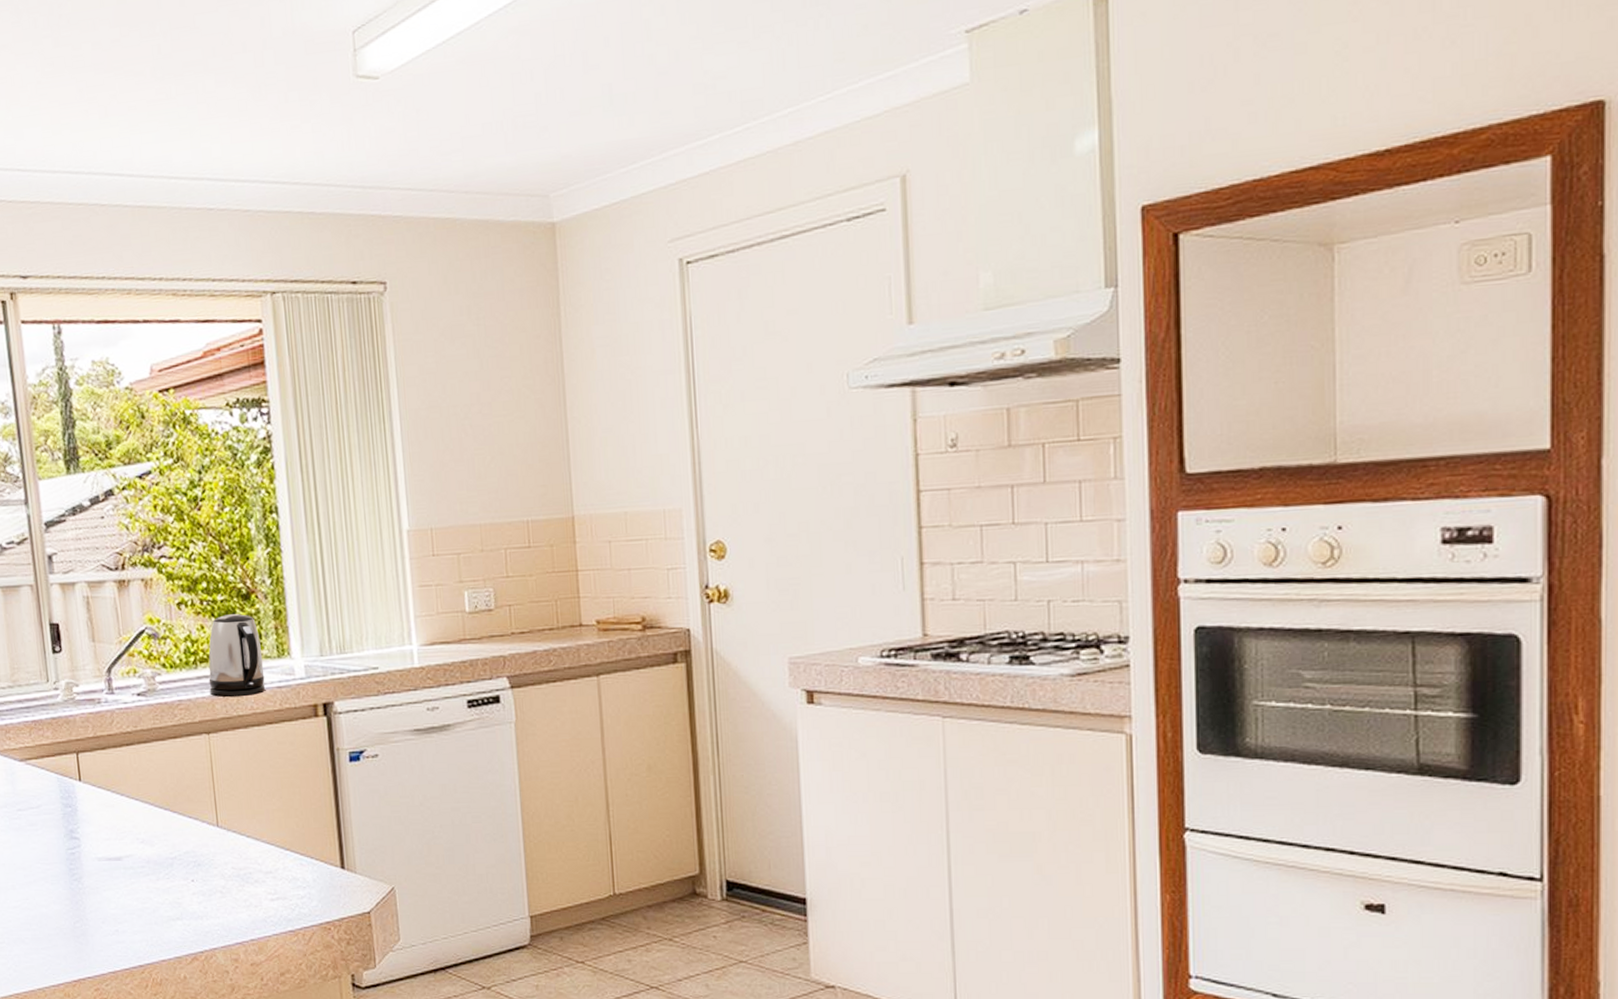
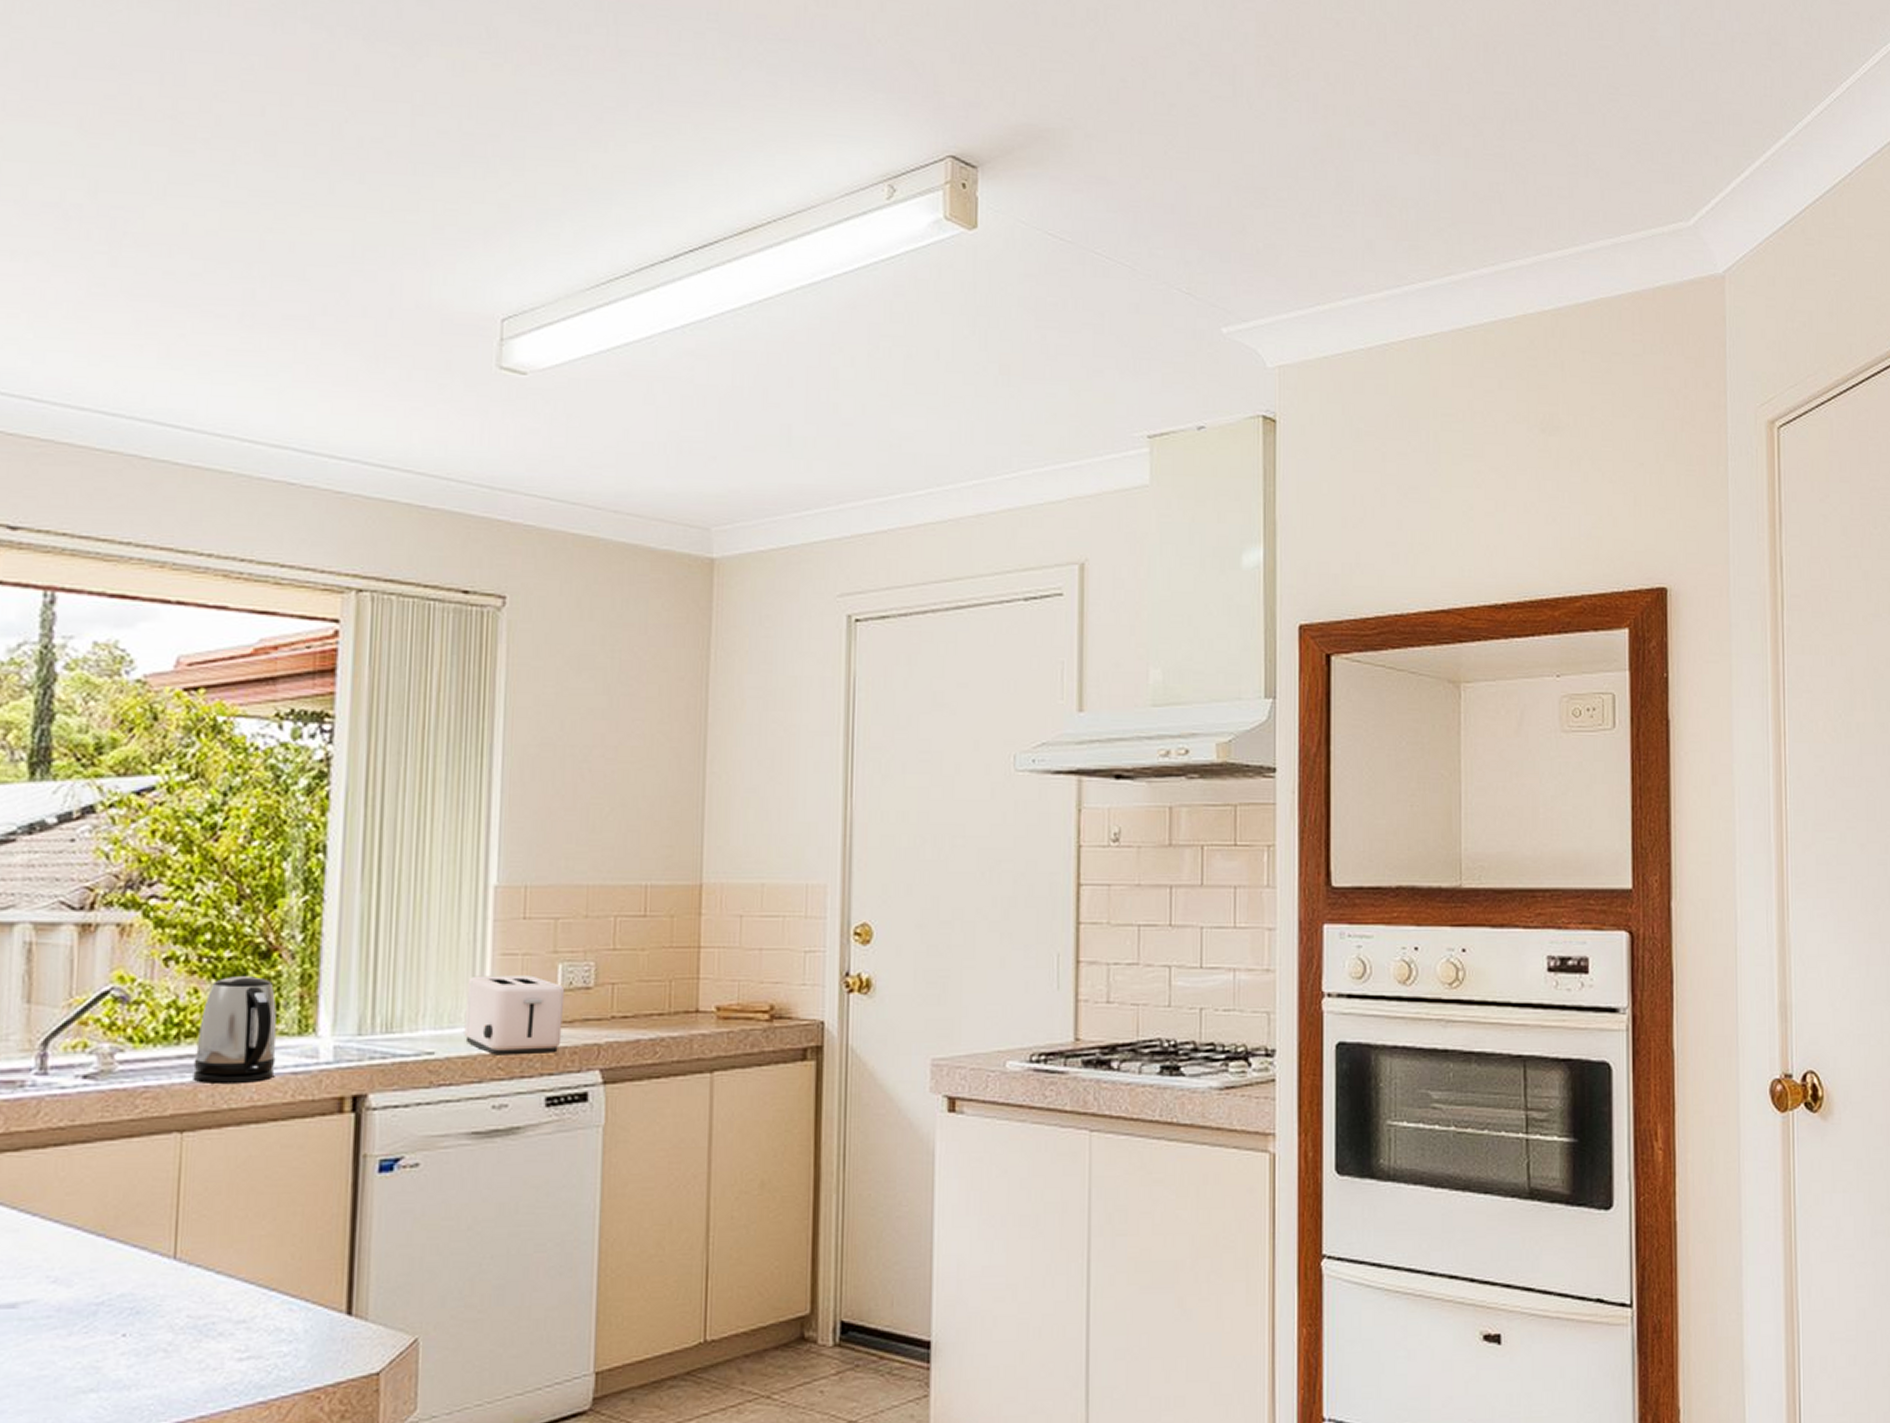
toaster: none [396,602,474,668] -> present [464,975,565,1055]

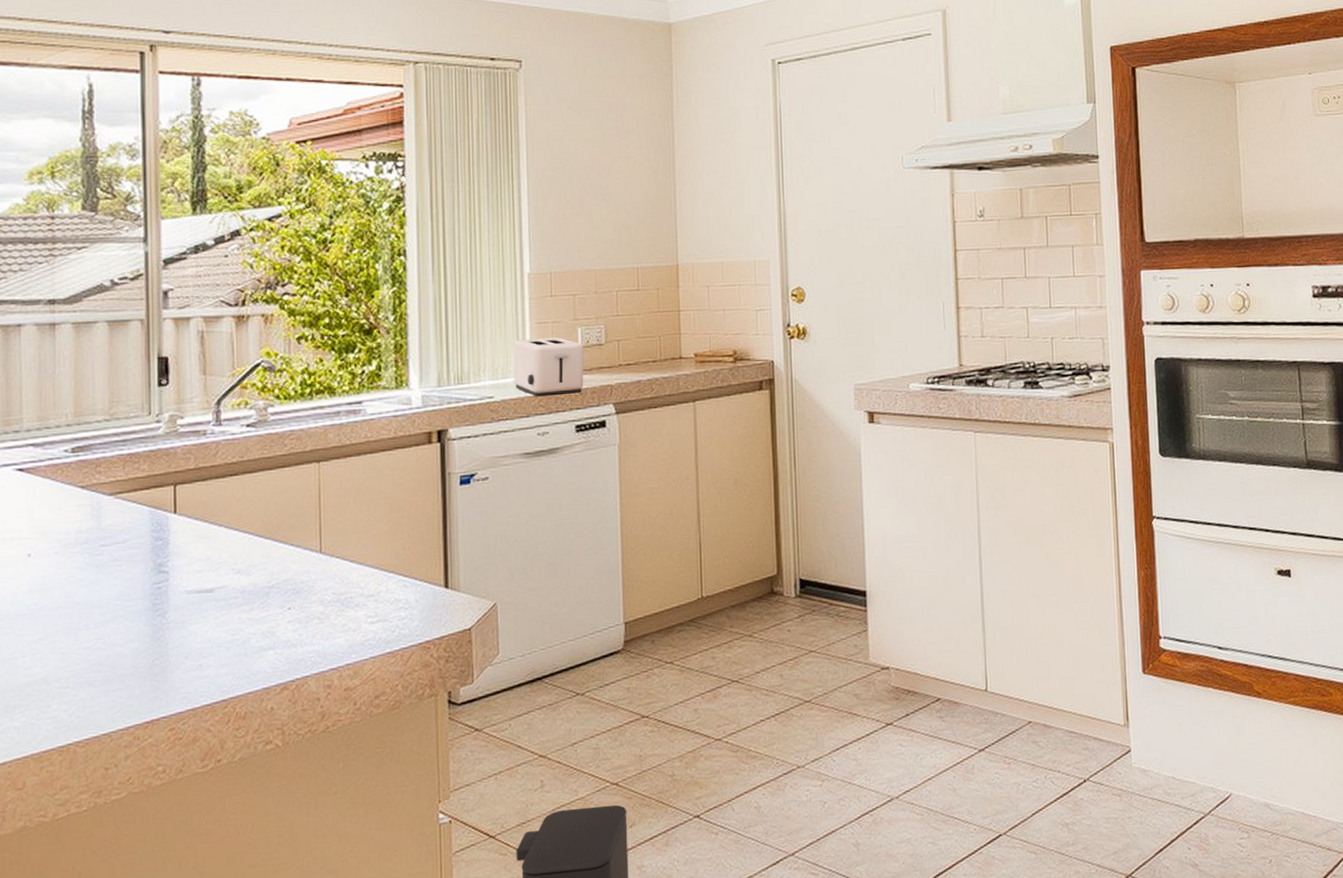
kettle: present [193,976,277,1085] -> none [323,348,381,427]

